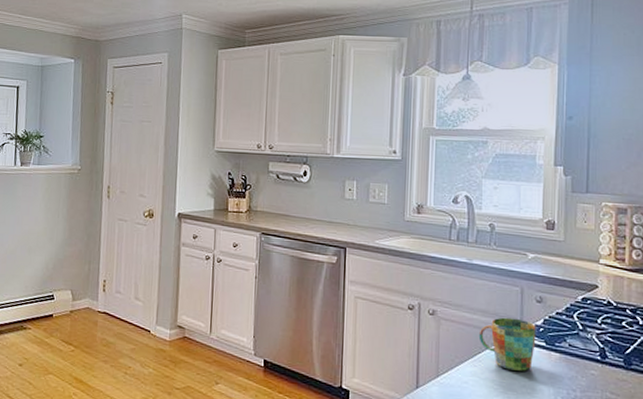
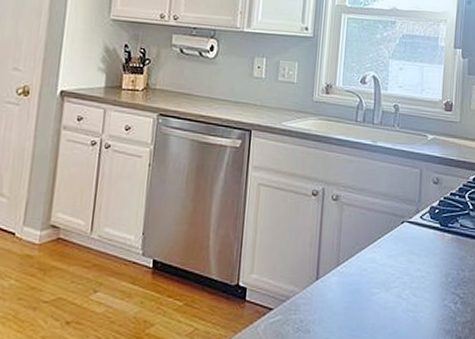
mug: present [478,317,536,371] -> none [379,200,432,254]

